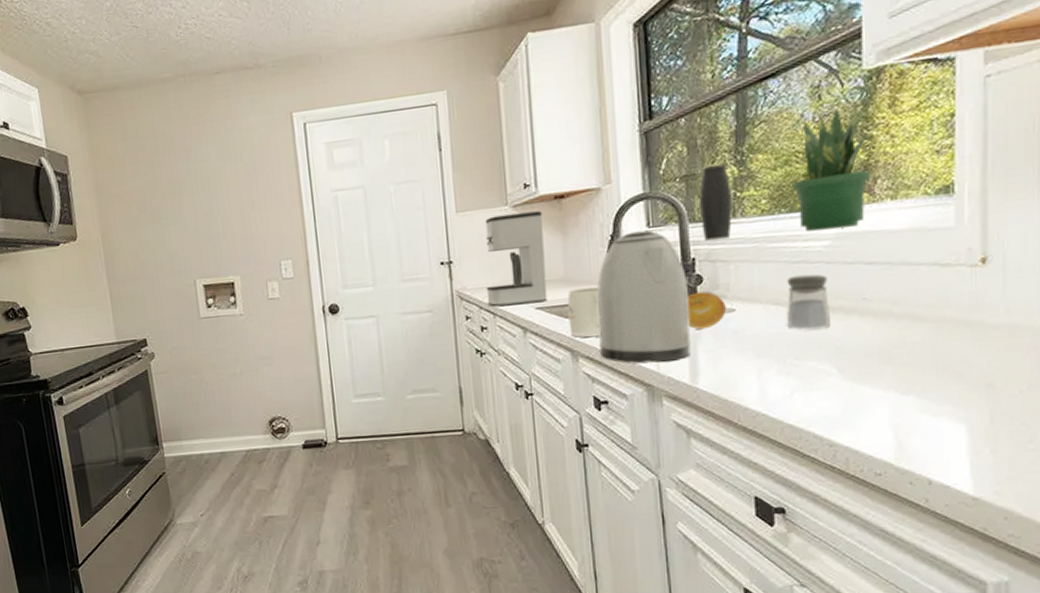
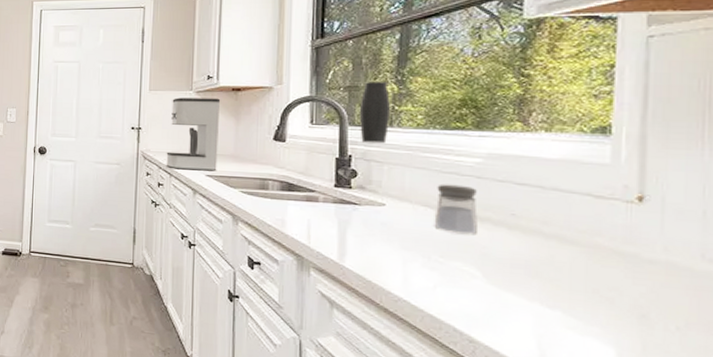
mug: present [567,287,601,338] -> none [233,165,263,208]
kettle: present [596,230,692,364] -> none [258,126,343,239]
fruit: present [686,291,726,330] -> none [340,184,377,217]
planter: present [792,106,877,232] -> none [448,47,535,150]

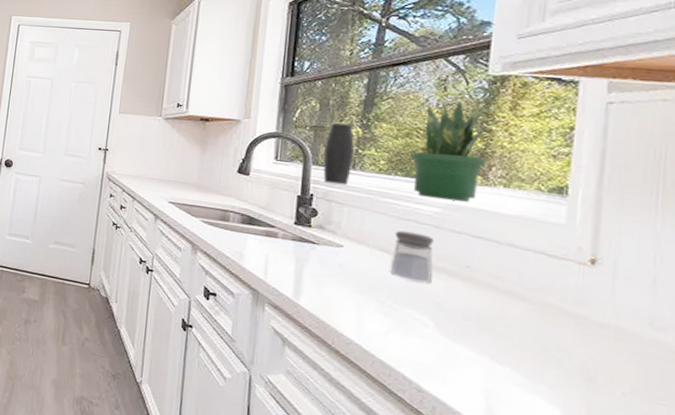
coffee maker: present [166,97,221,172] -> none [129,122,189,199]
planter: none [448,47,535,150] -> present [410,100,497,202]

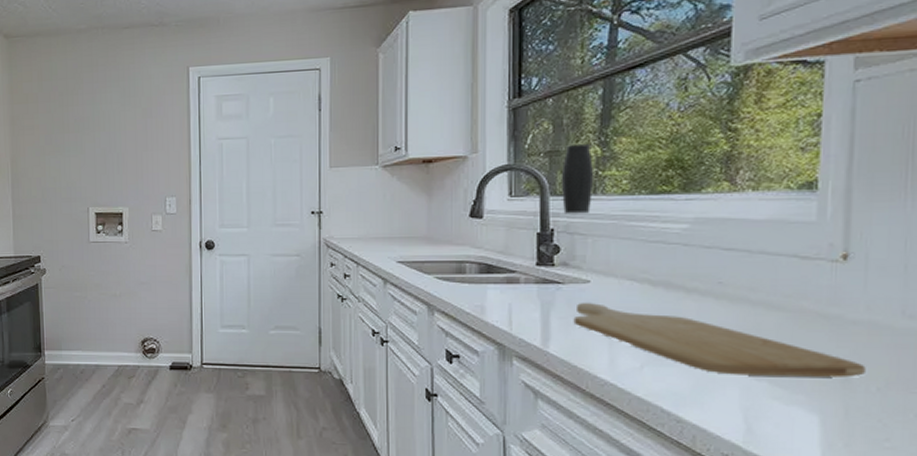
chopping board: none [324,264,611,378] -> present [573,303,866,377]
salt shaker: present [388,230,434,285] -> none [638,254,686,308]
planter: present [410,100,497,202] -> none [654,100,743,214]

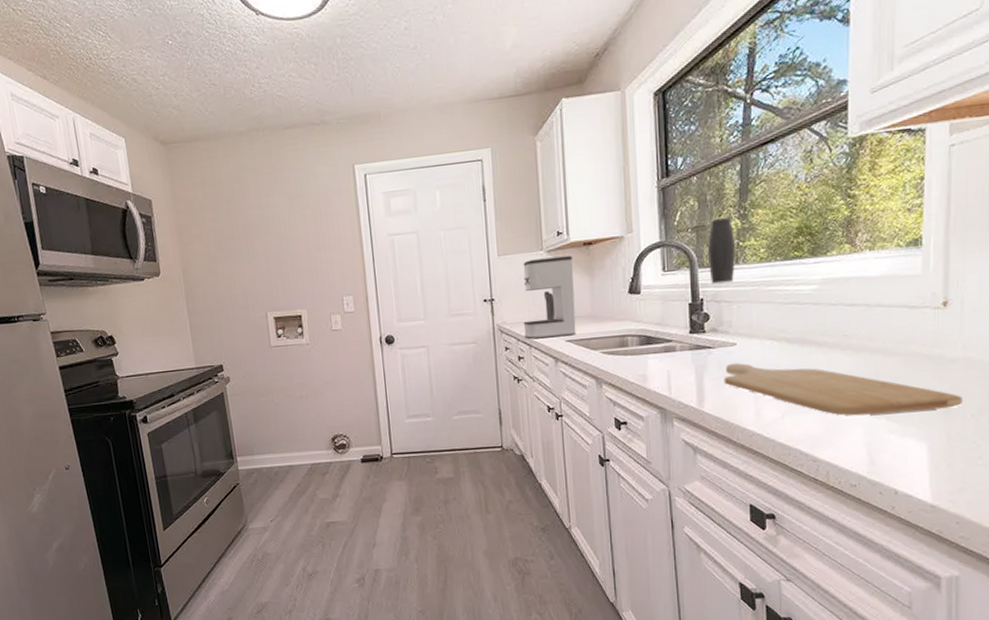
coffee maker: none [352,172,411,257] -> present [523,255,576,339]

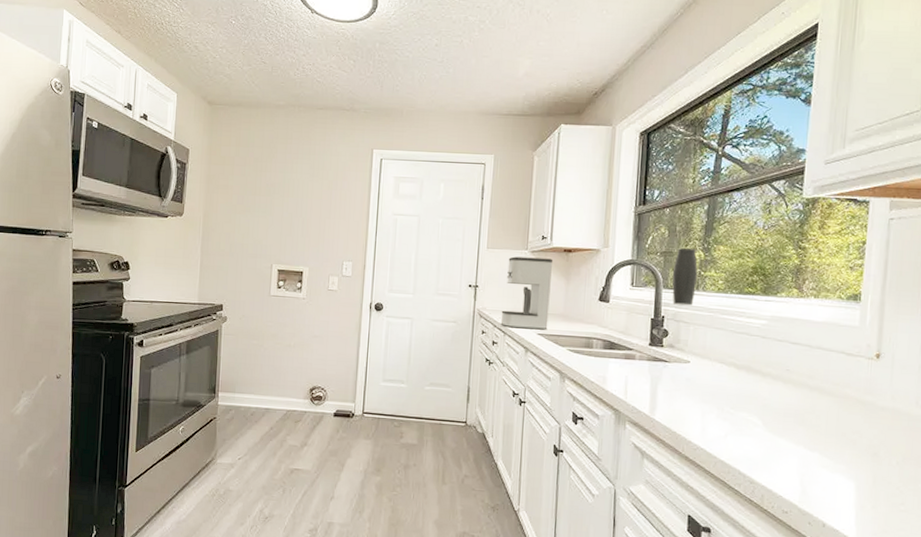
chopping board: present [724,363,963,416] -> none [675,379,889,453]

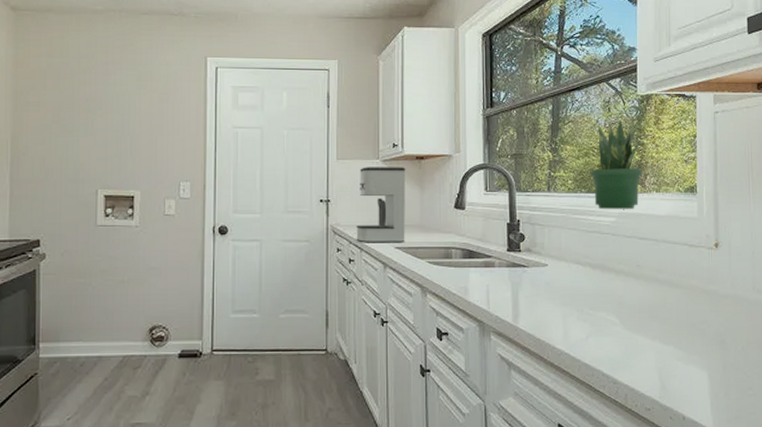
vase: present [672,247,698,306] -> none [524,149,548,208]
planter: none [743,222,810,313] -> present [590,119,647,209]

